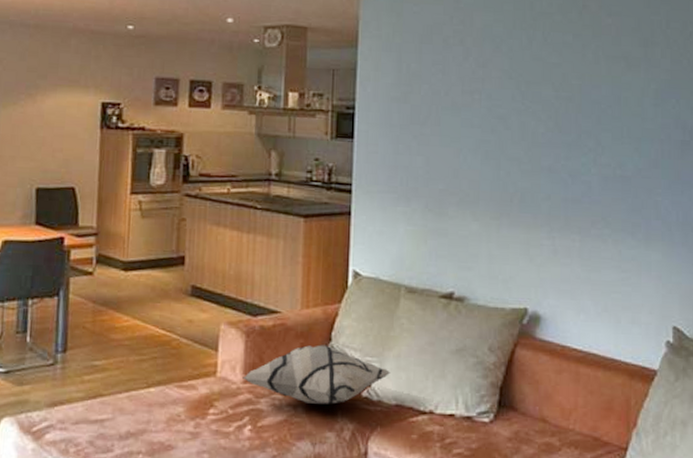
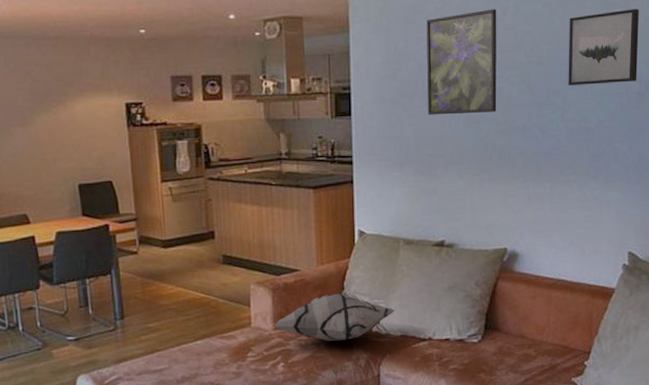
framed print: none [441,36,523,149] -> present [426,9,497,115]
wall art: none [601,49,682,129] -> present [568,9,639,86]

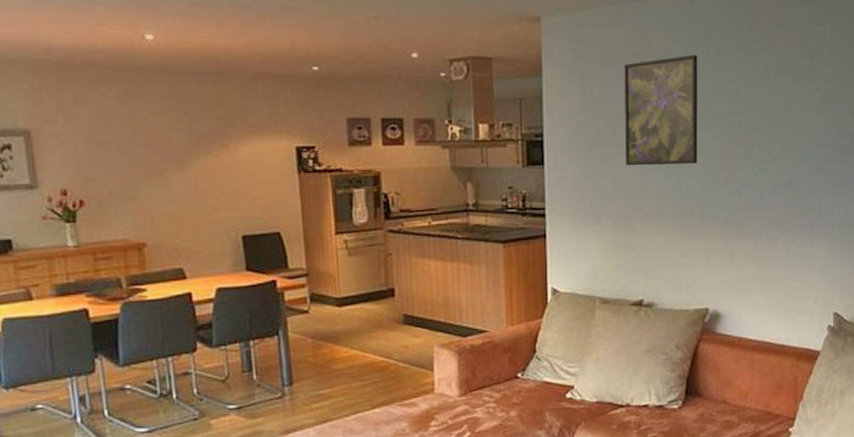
decorative pillow: present [273,293,395,341] -> none [458,356,591,408]
wall art: present [568,9,639,86] -> none [771,59,843,137]

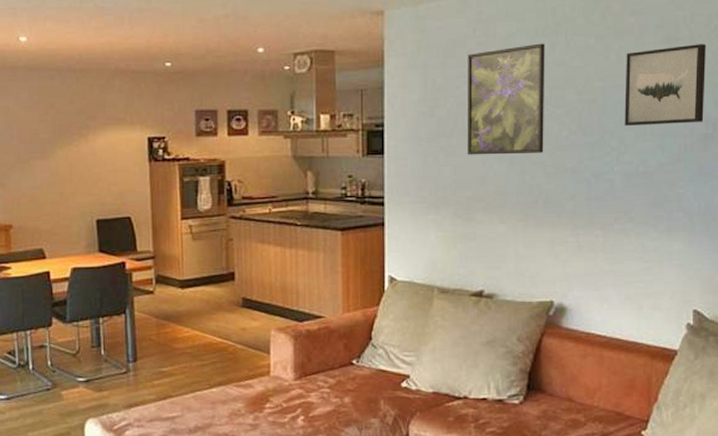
wall art: none [771,59,843,137] -> present [624,44,706,126]

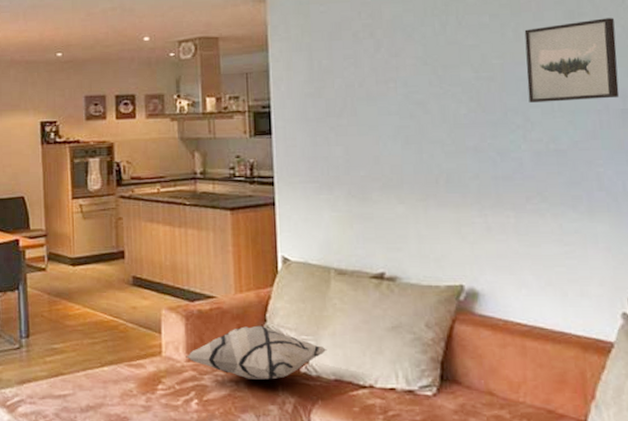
decorative pillow: none [293,343,427,395] -> present [186,325,327,380]
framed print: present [468,43,545,155] -> none [353,23,442,135]

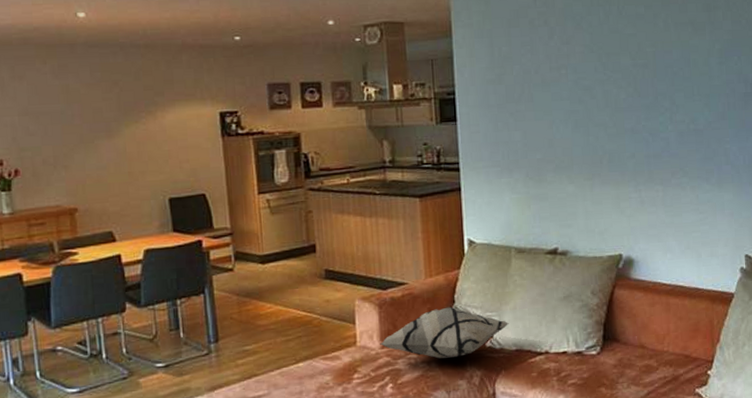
wall art: present [524,18,620,103] -> none [672,11,743,88]

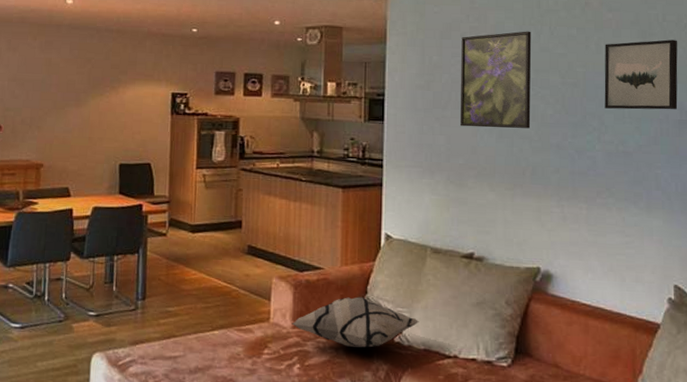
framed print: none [530,12,605,120] -> present [461,31,532,128]
wall art: none [672,11,743,88] -> present [604,39,678,110]

